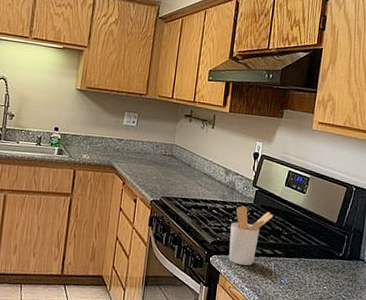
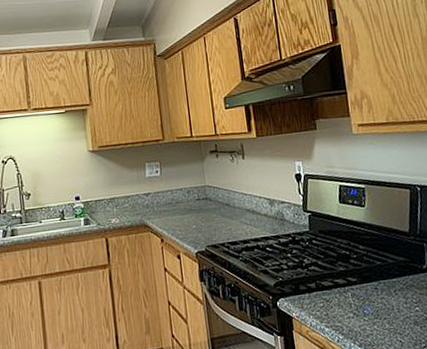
utensil holder: present [228,205,274,266] -> none [291,235,336,304]

